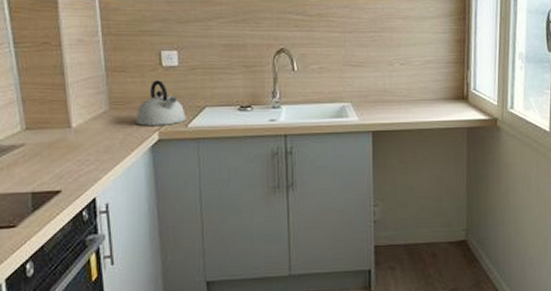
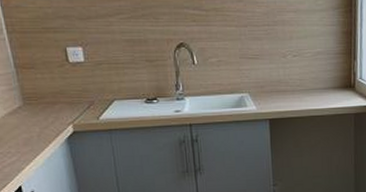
kettle: present [135,80,187,125] -> none [49,76,98,119]

